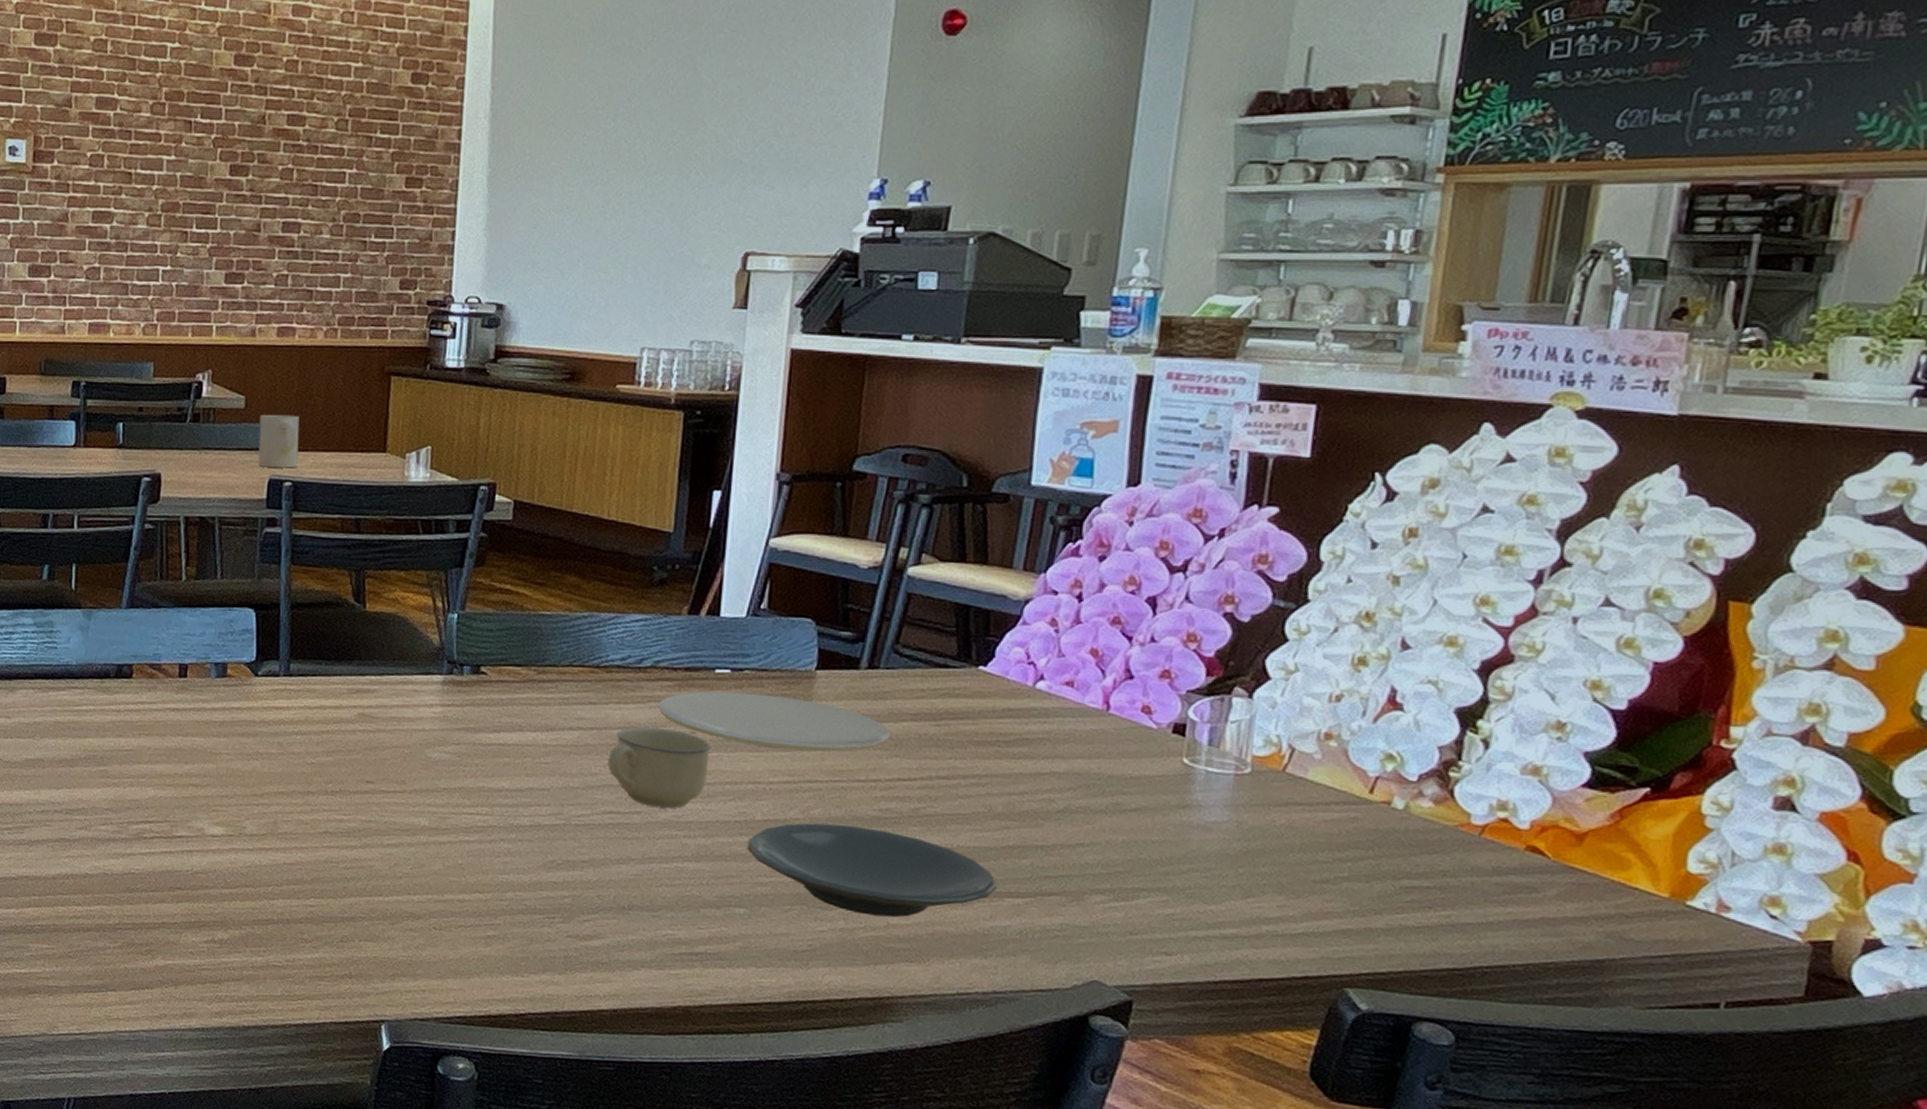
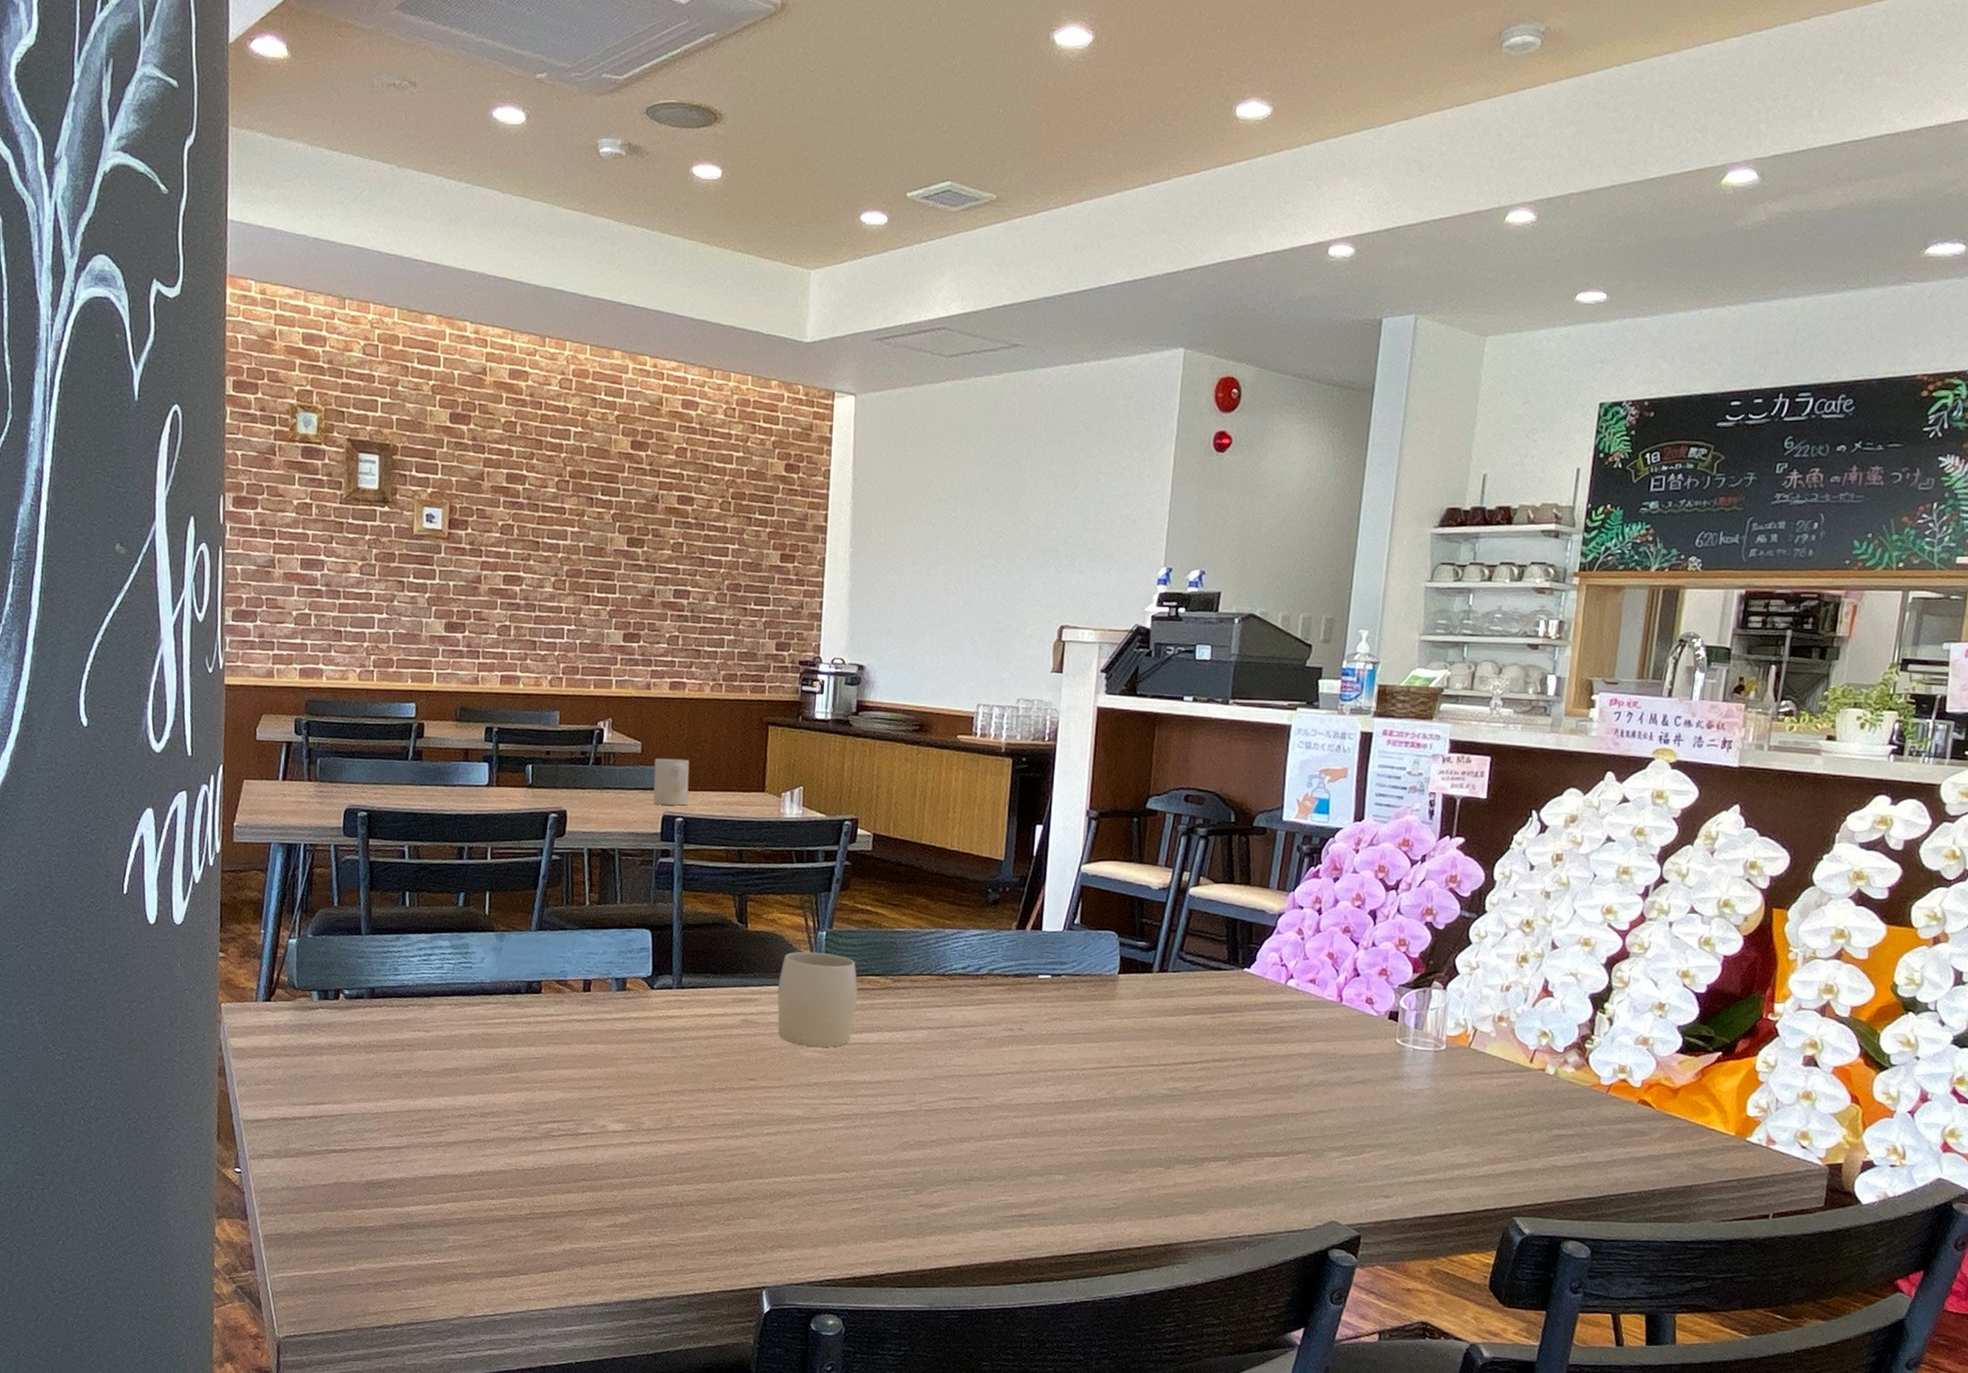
mug: none [399,636,495,748] -> present [777,951,858,1047]
cup: present [608,726,712,808] -> none [952,1025,1036,1093]
plate: present [658,691,890,752] -> none [992,993,1177,1042]
saucer: present [747,823,998,918] -> none [1065,1101,1260,1177]

